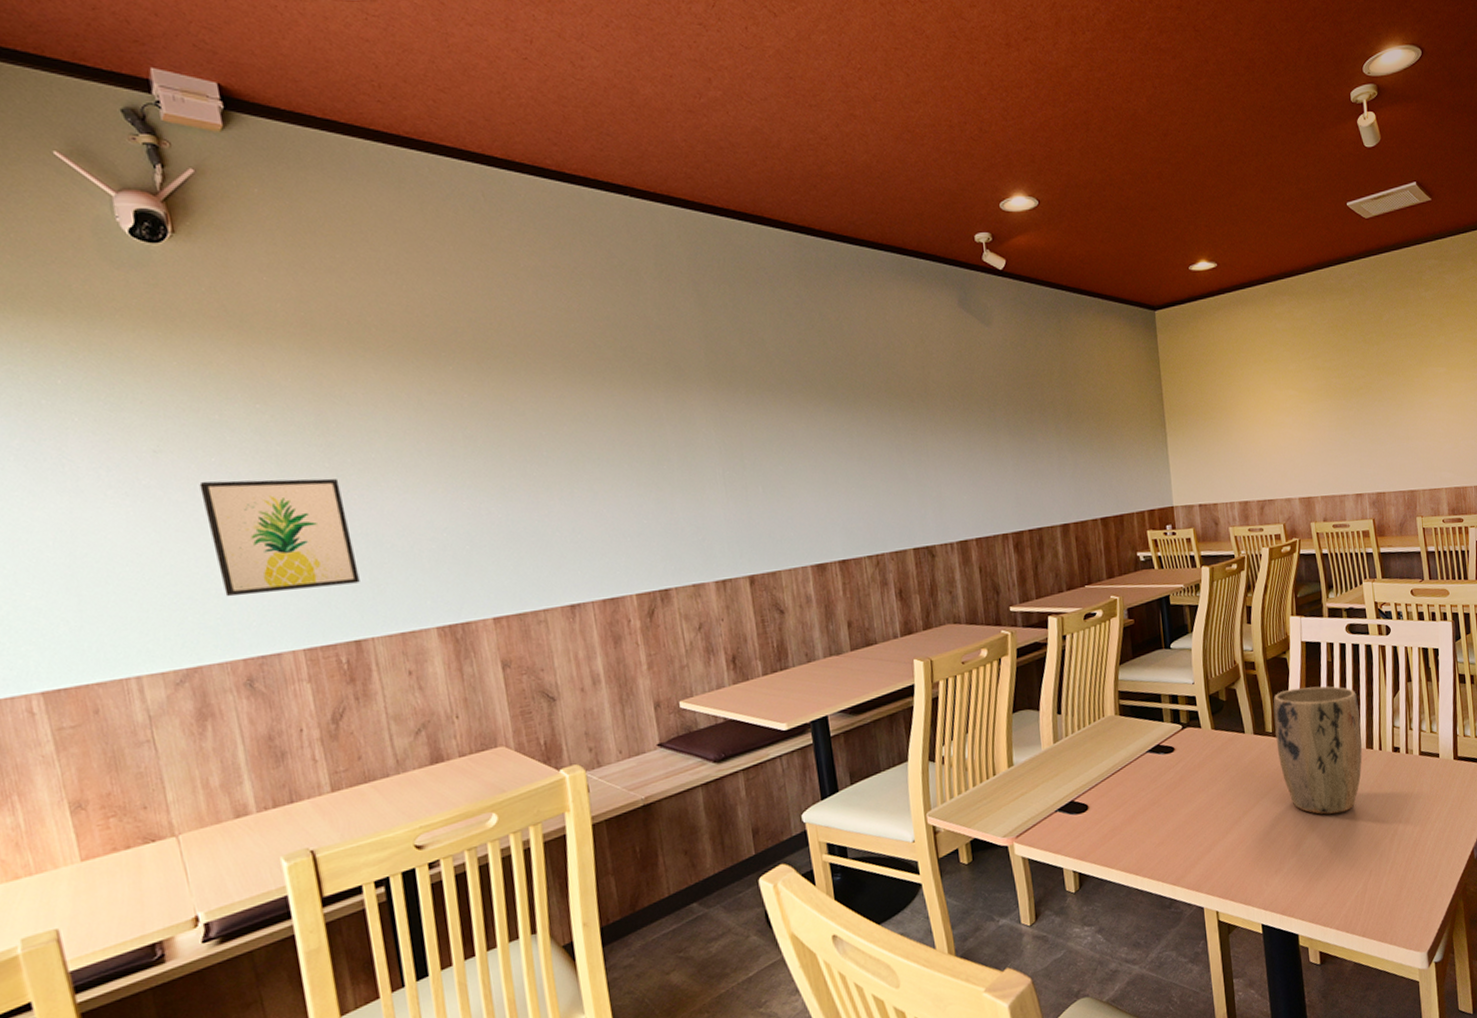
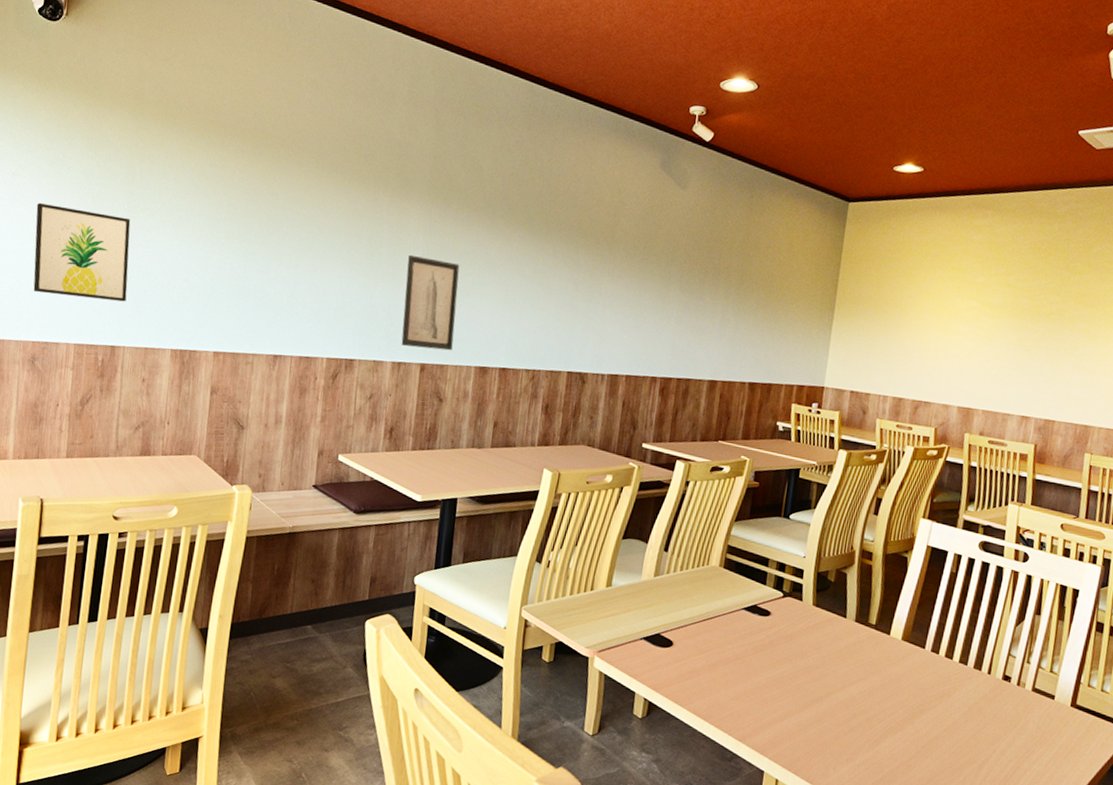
wall art: none [702,454,781,560] -> present [401,254,460,351]
plant pot: present [1273,686,1363,815] -> none [876,588,976,724]

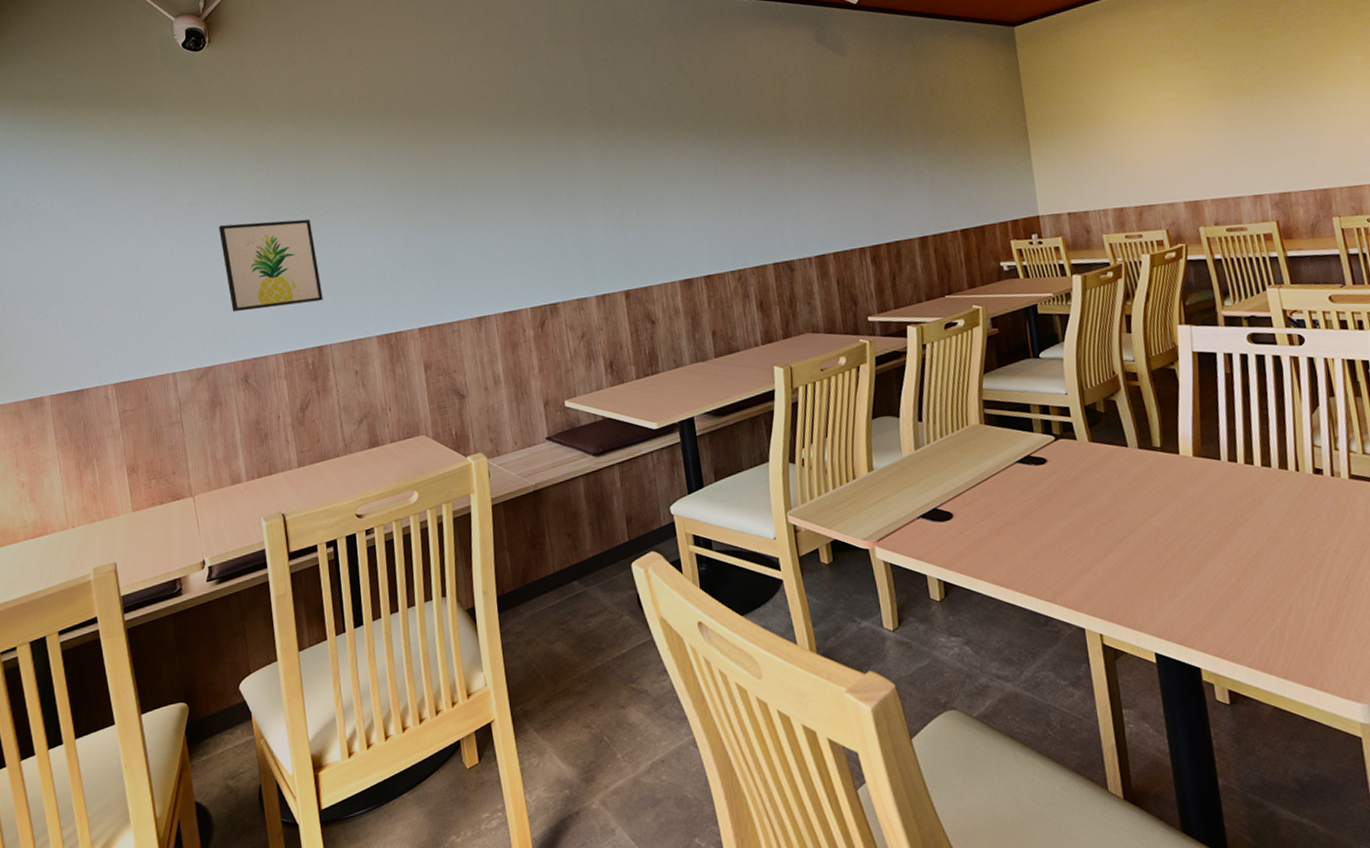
wall art: present [401,254,460,351] -> none [586,184,653,277]

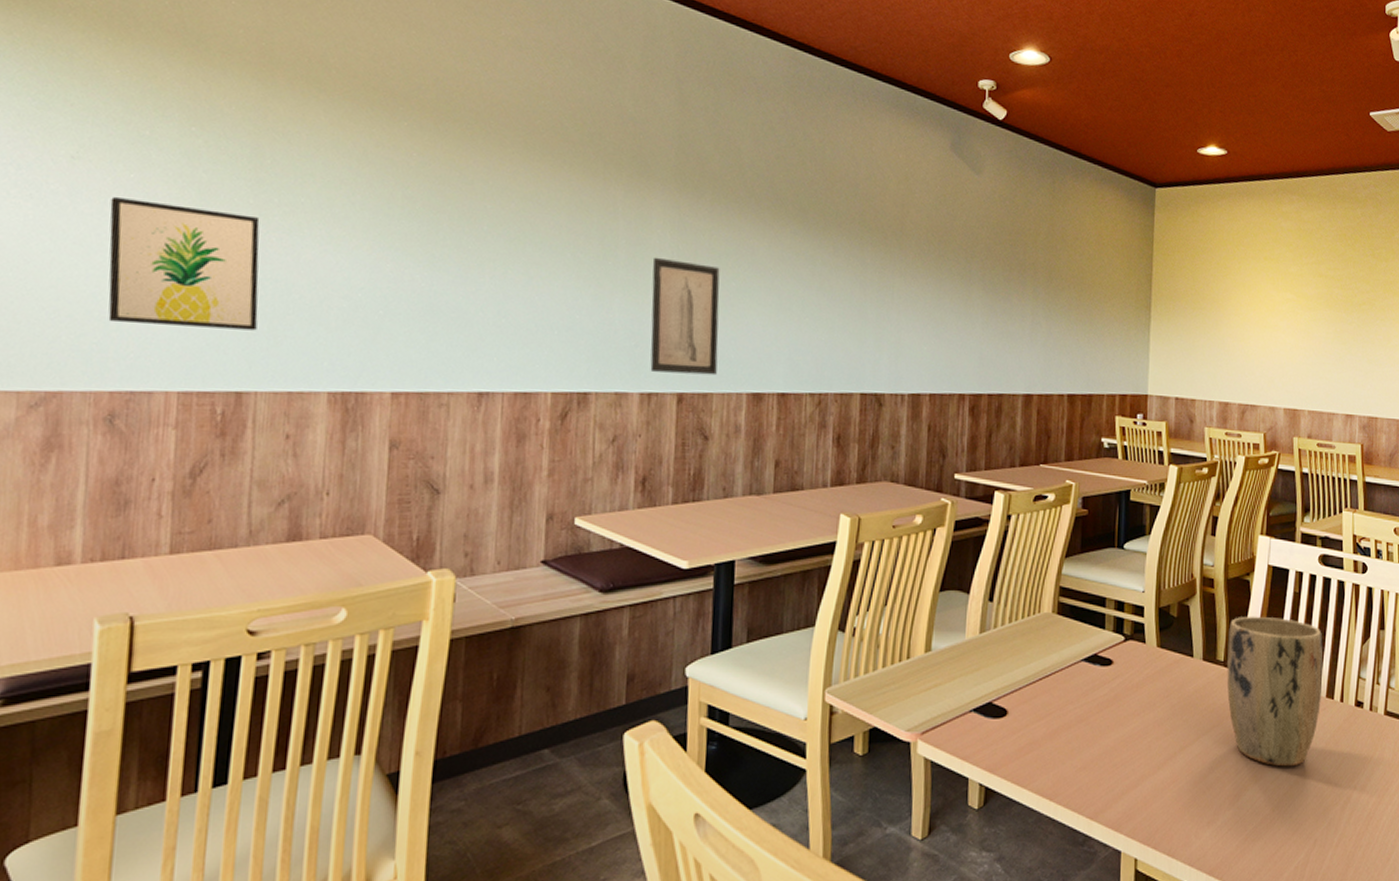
wall art: none [586,184,653,277] -> present [650,257,720,376]
plant pot: none [1160,399,1274,539] -> present [1227,616,1323,767]

